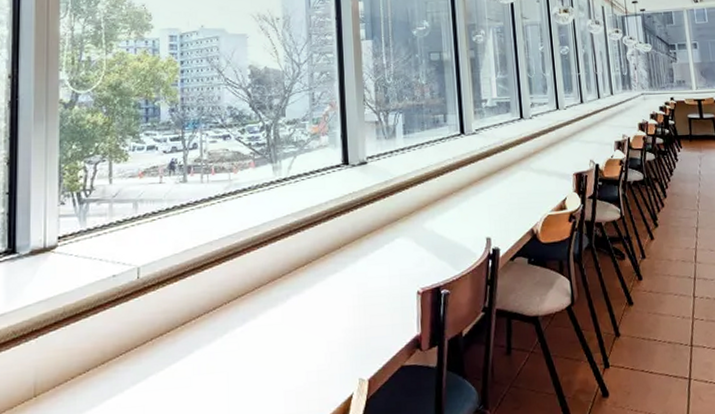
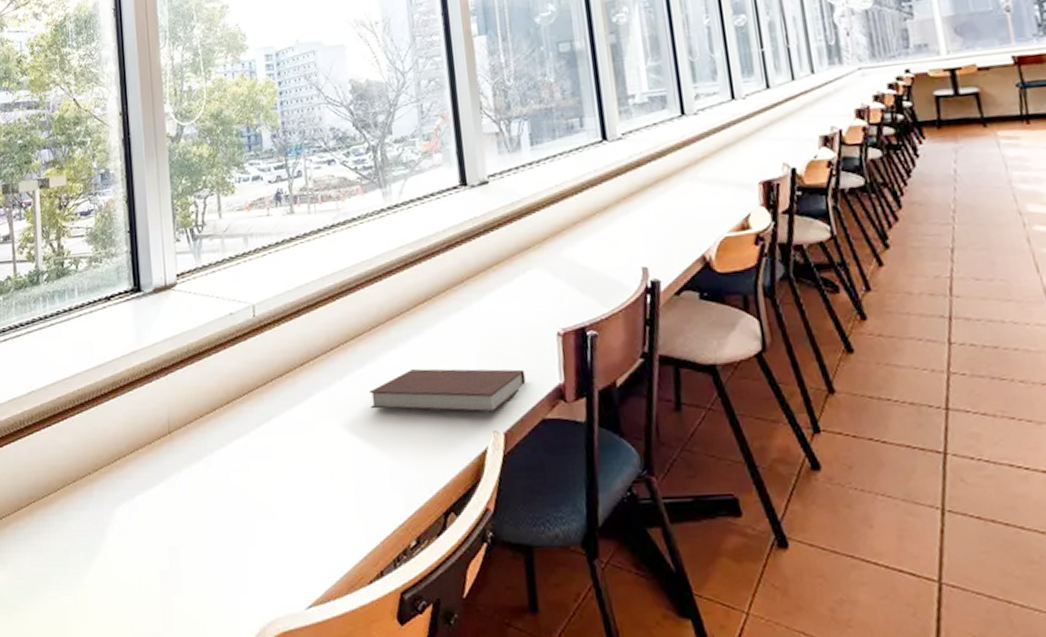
notebook: none [247,323,389,364] -> present [368,368,526,413]

